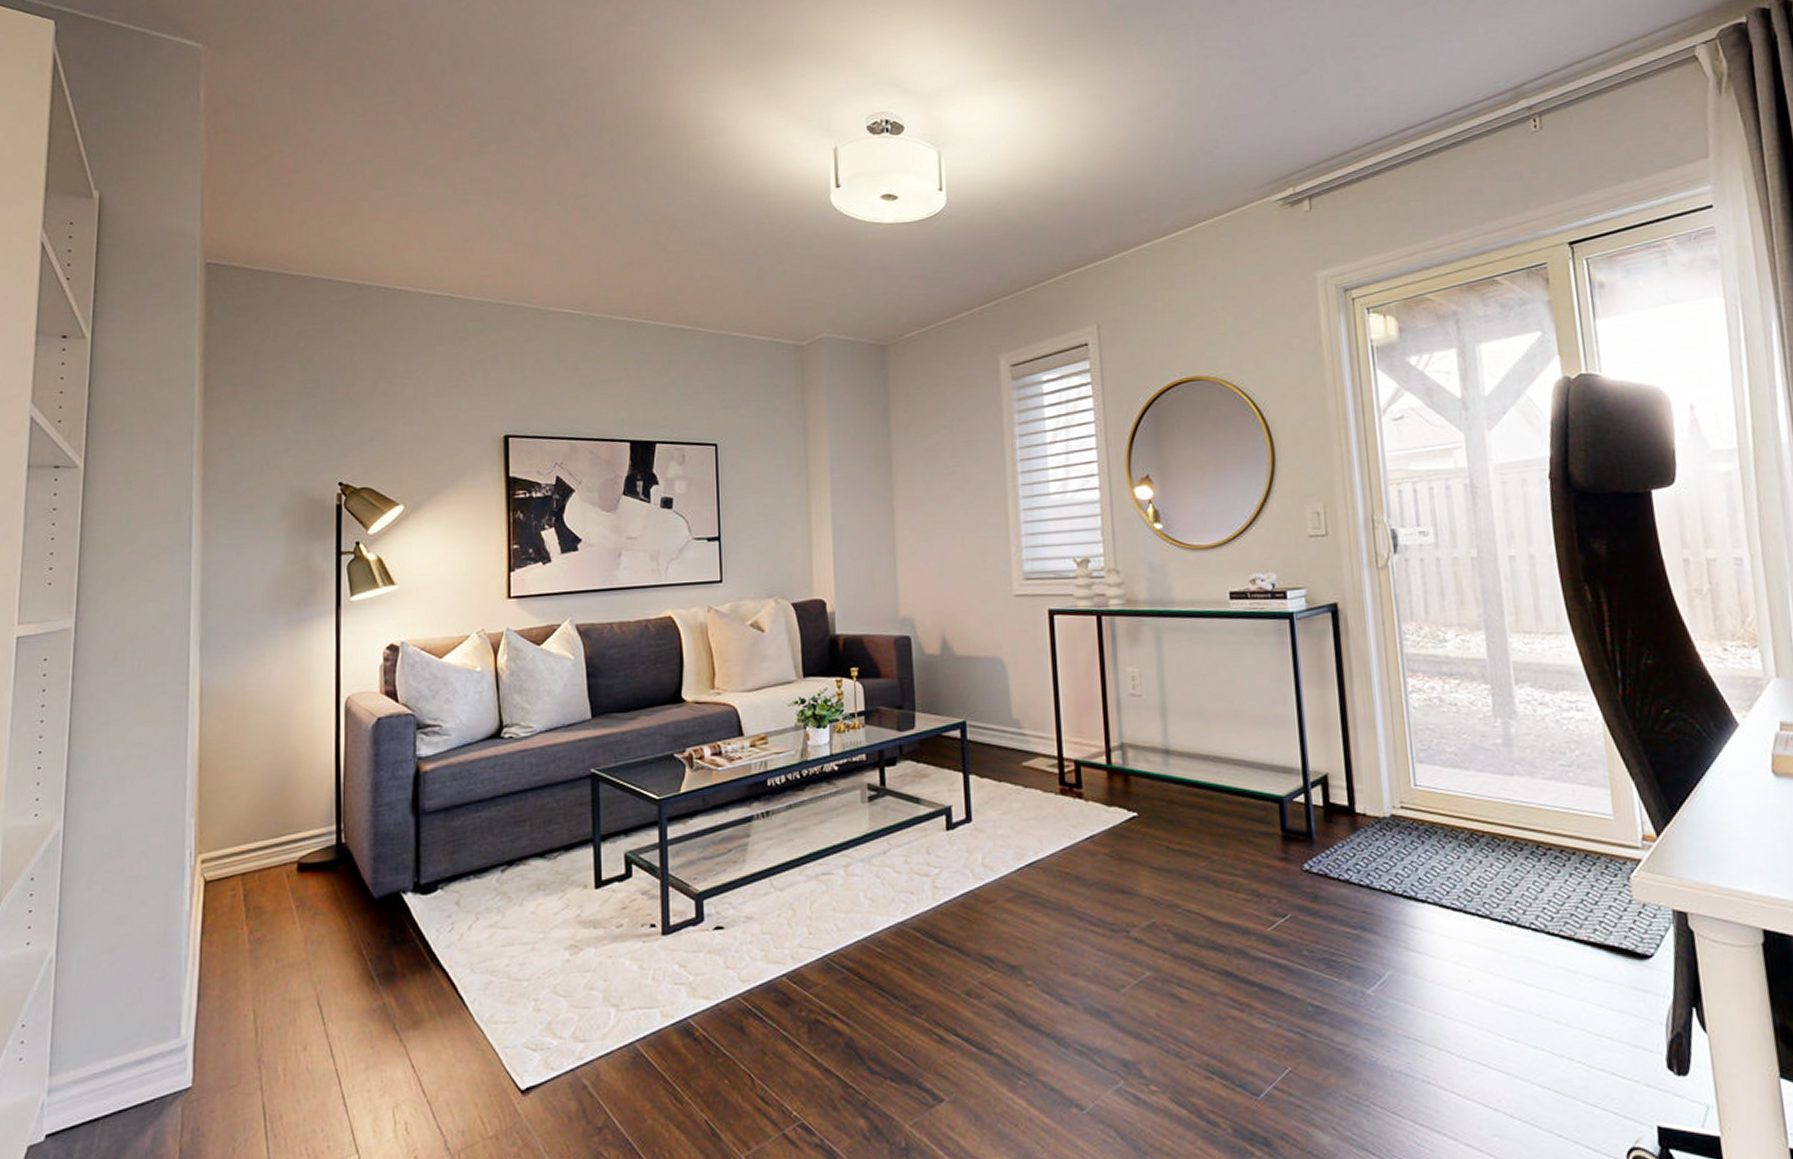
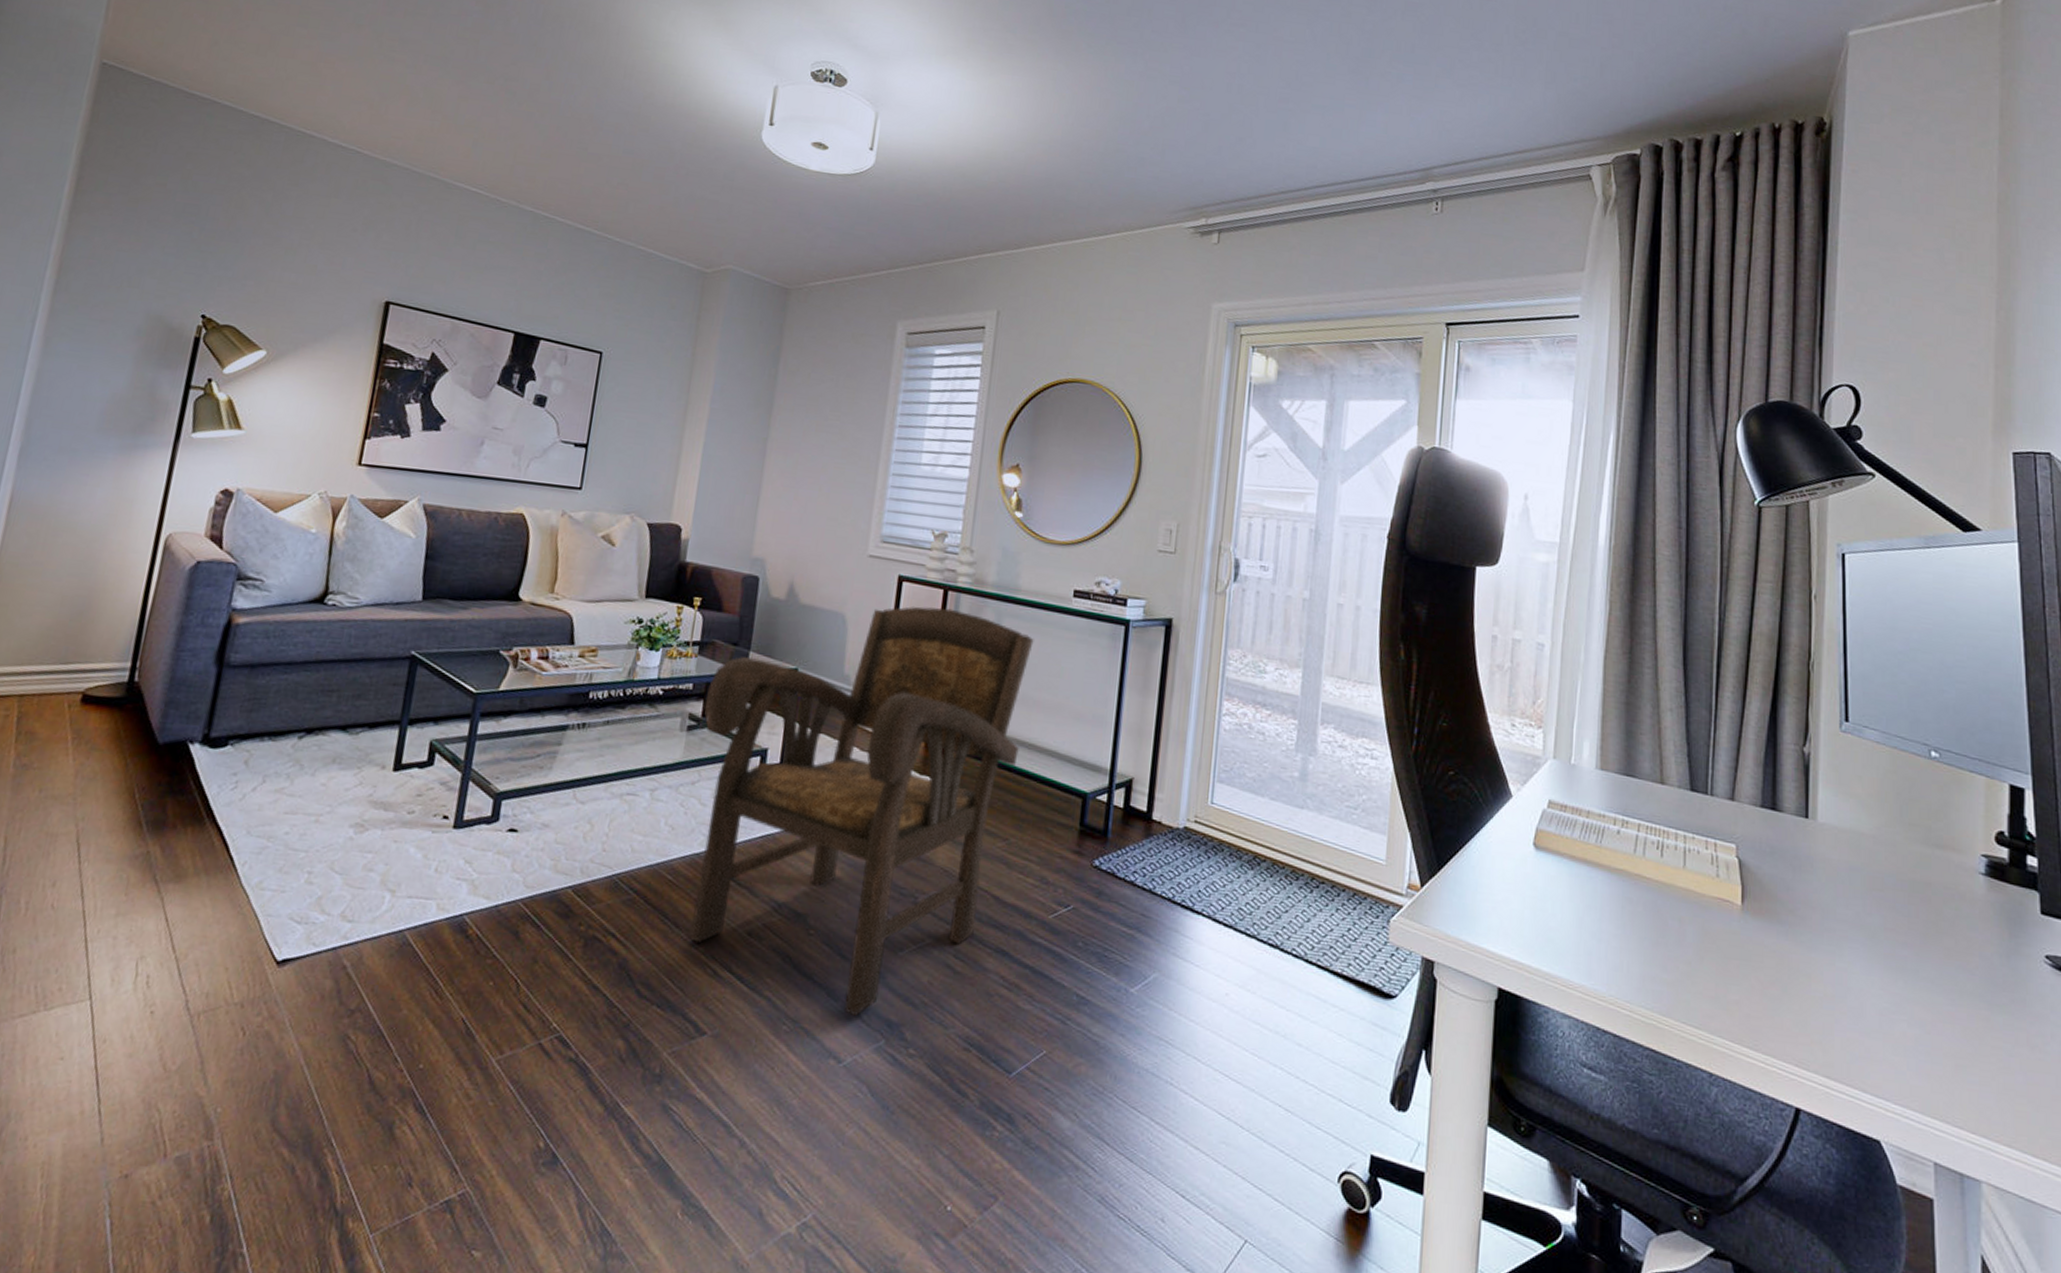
armchair: none [880,633,1205,1062] -> present [690,606,1034,1017]

